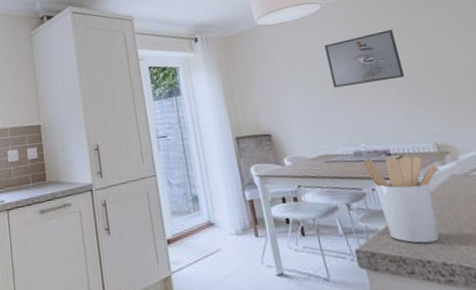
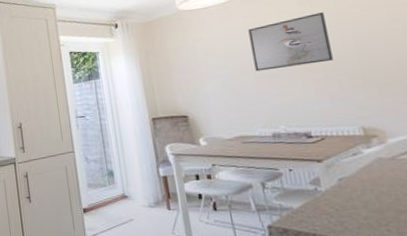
utensil holder: present [362,156,439,244] -> none [281,139,362,223]

